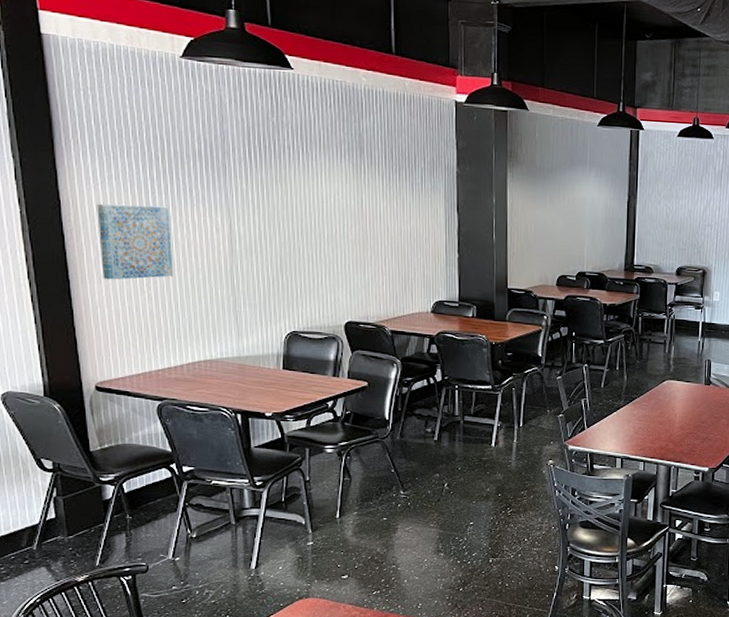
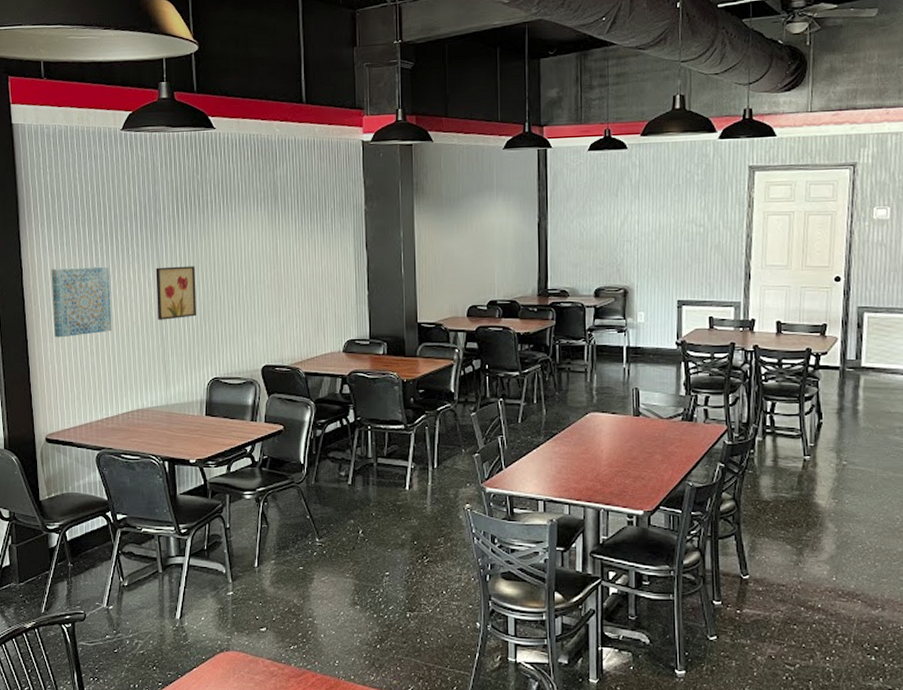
wall art: none [224,212,273,269] -> present [156,266,197,320]

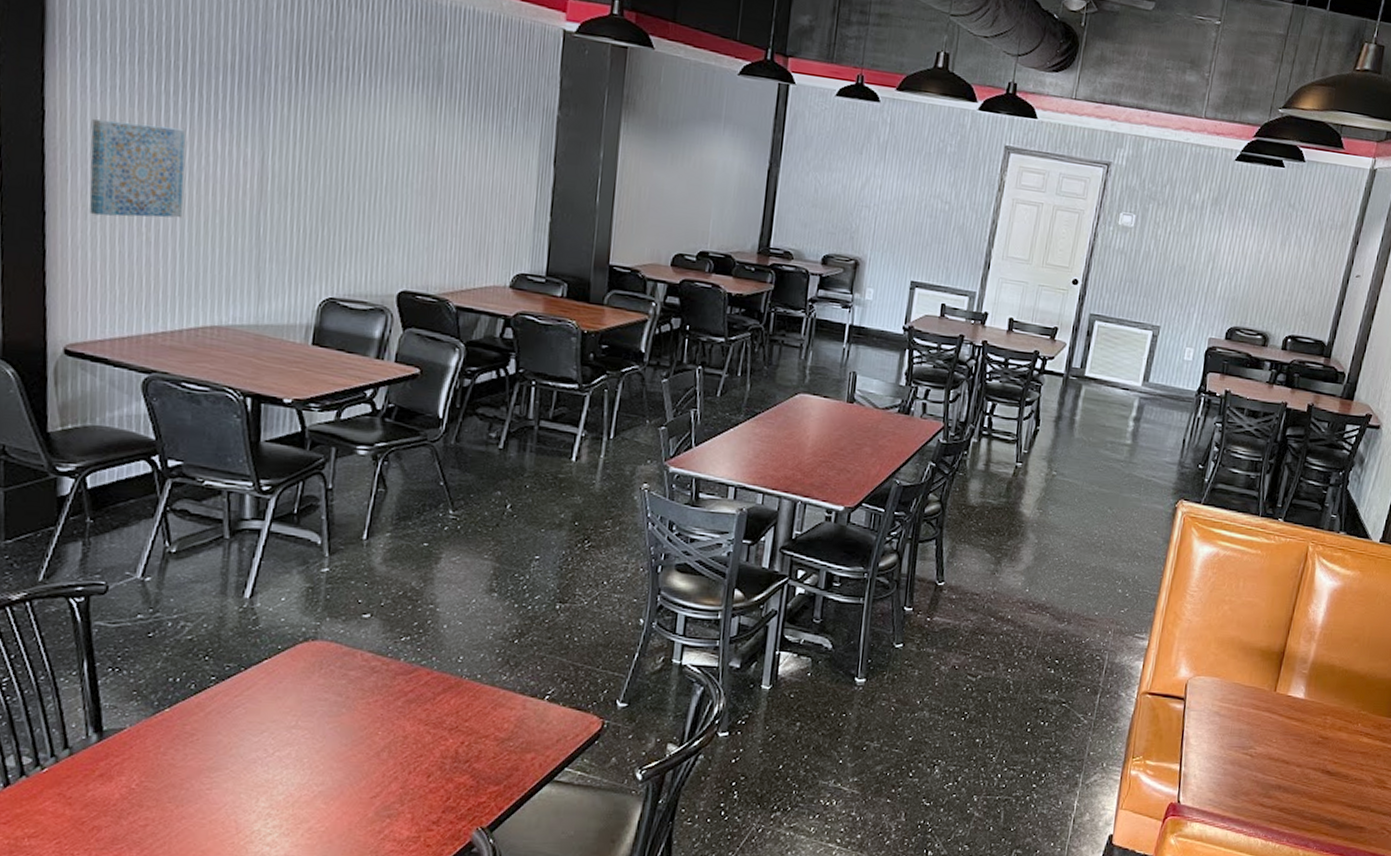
wall art: present [156,266,197,320] -> none [253,142,316,216]

